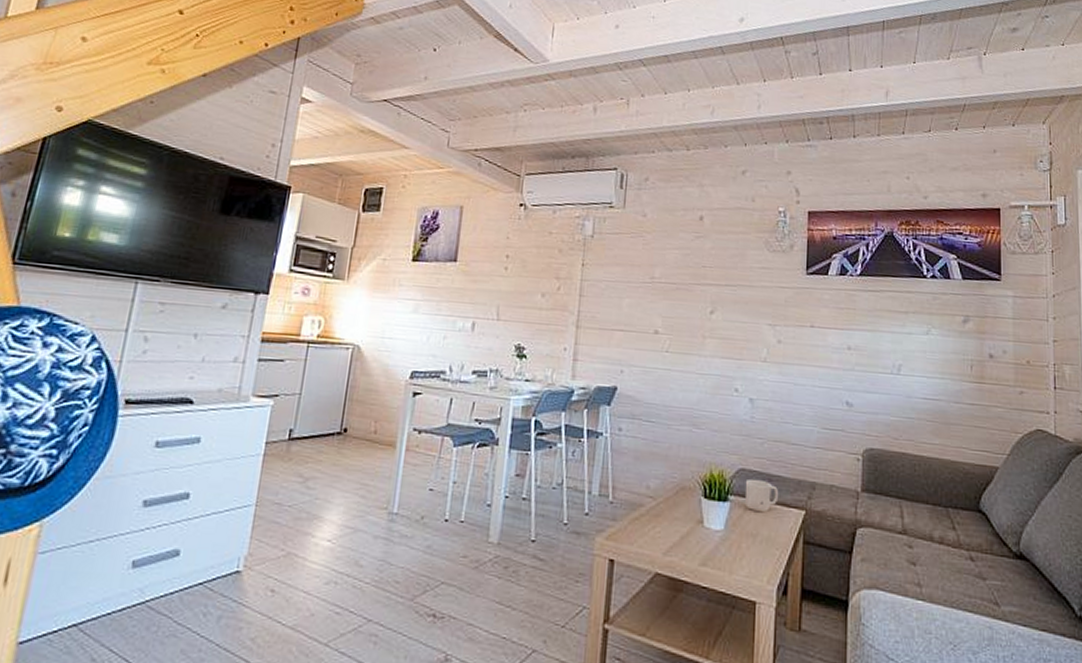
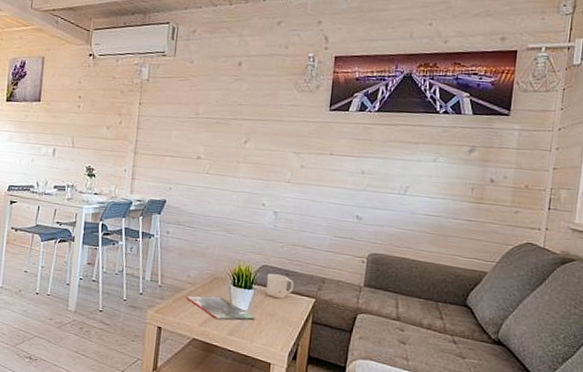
magazine: none [645,512,734,546] -> present [186,296,256,320]

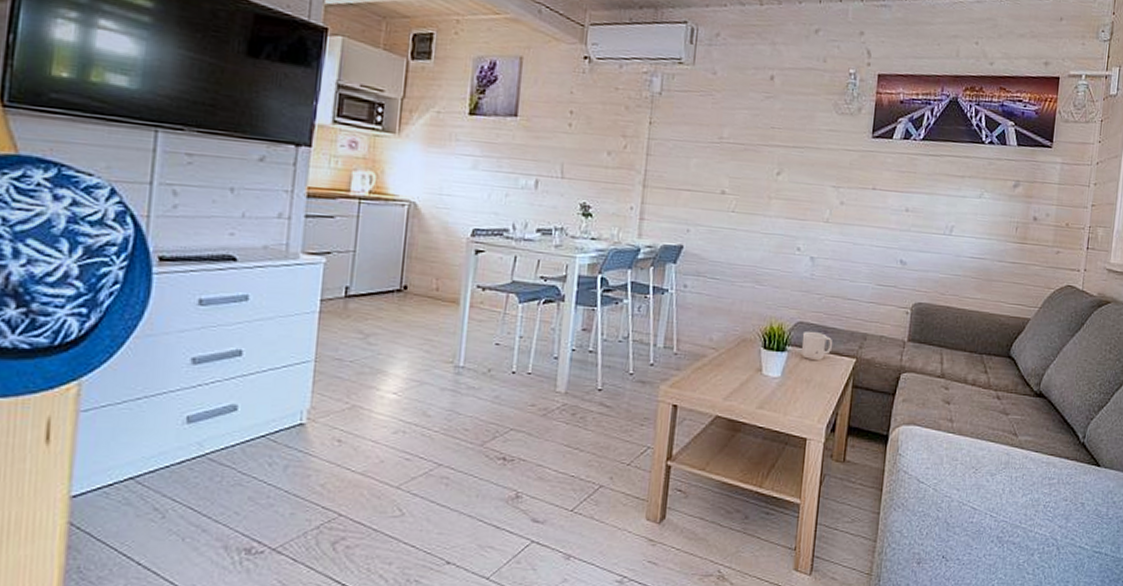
magazine: present [186,296,256,320] -> none [708,362,790,391]

